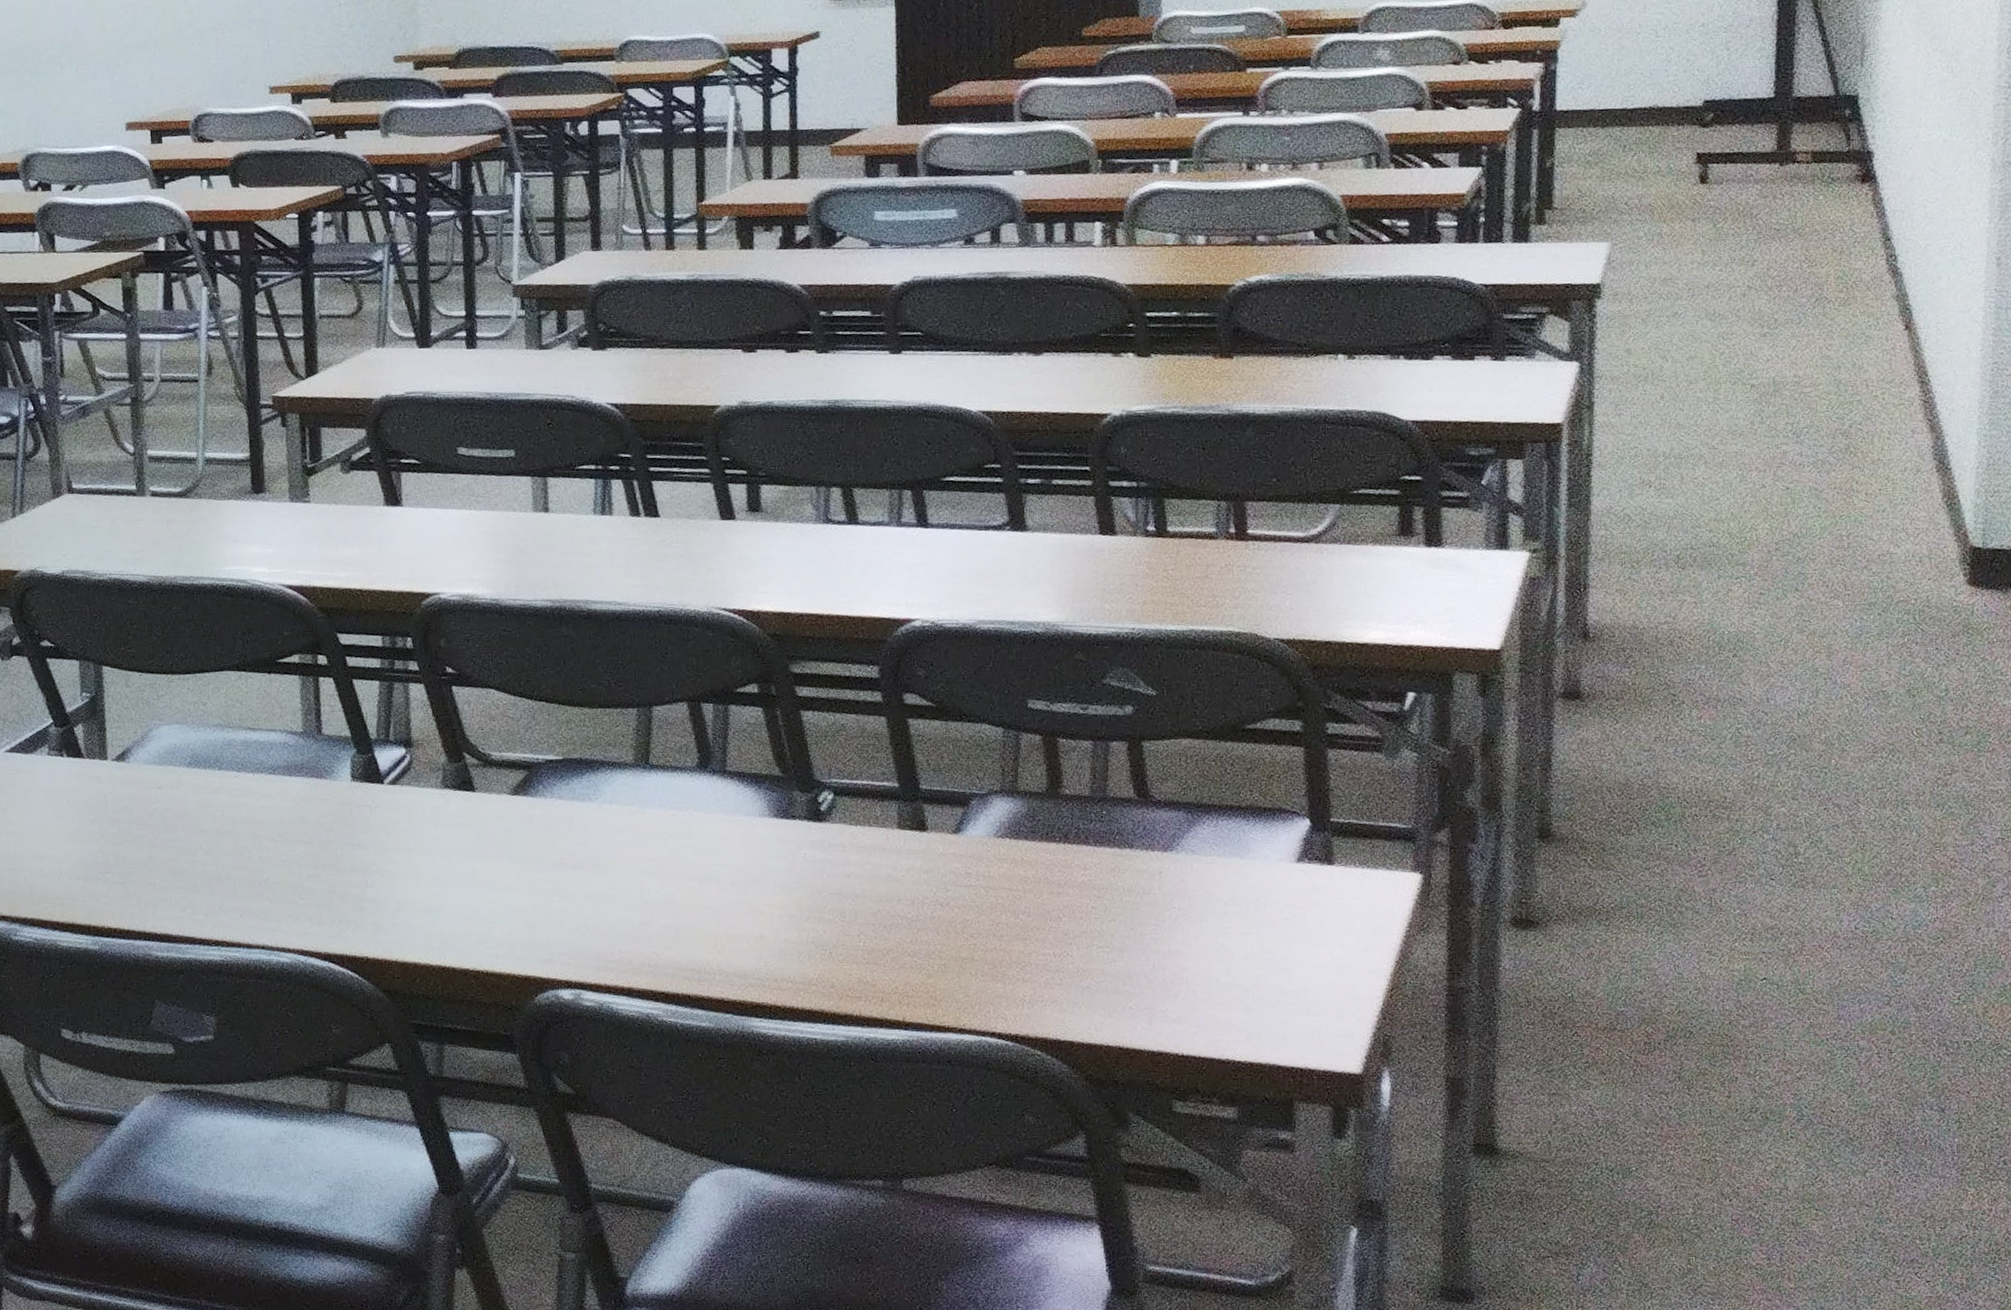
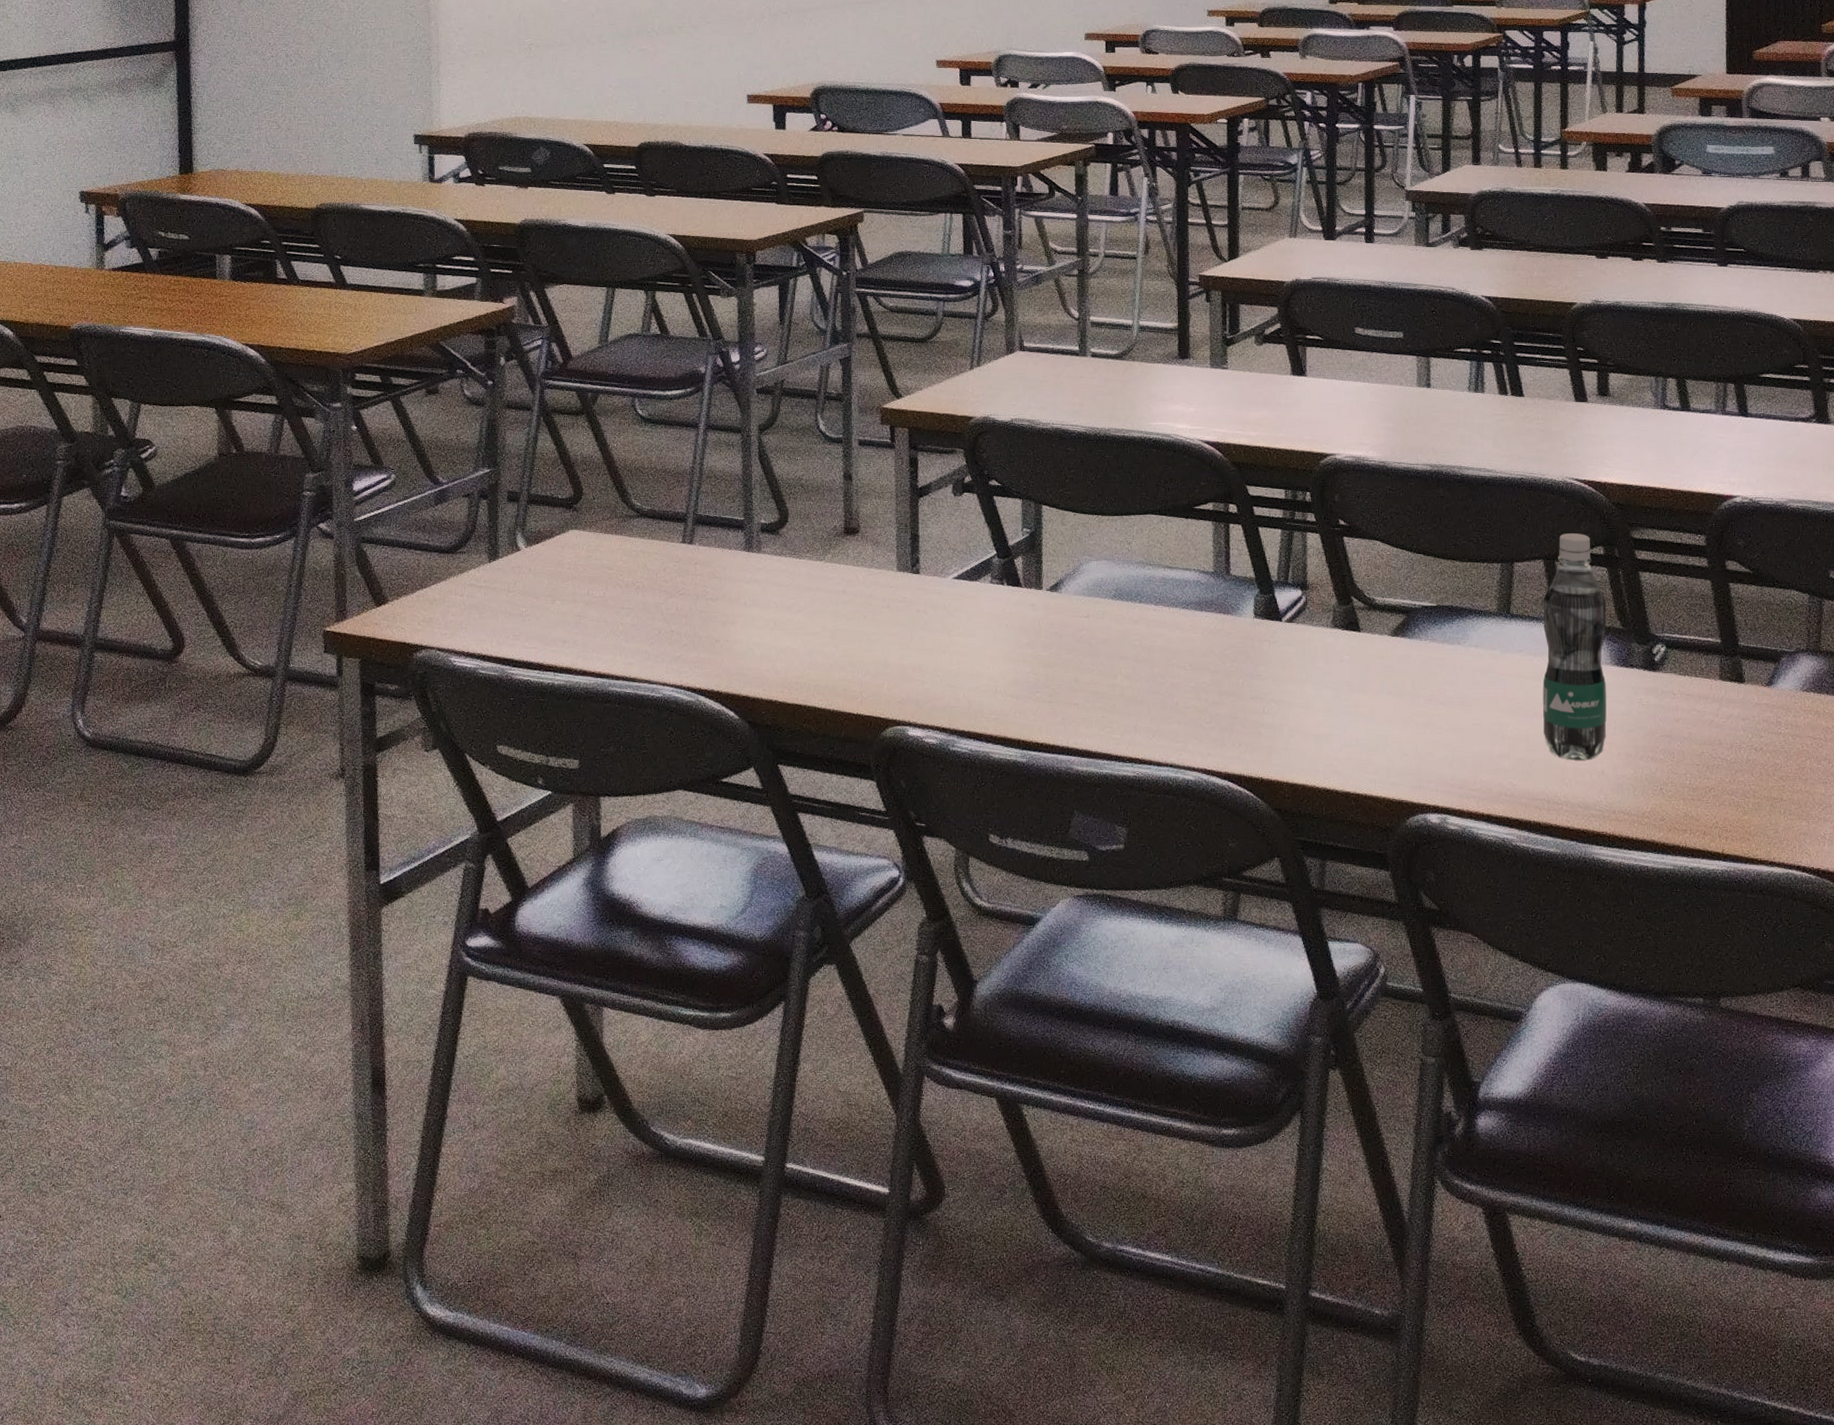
bottle: none [687,670,765,925] -> present [1542,533,1607,760]

